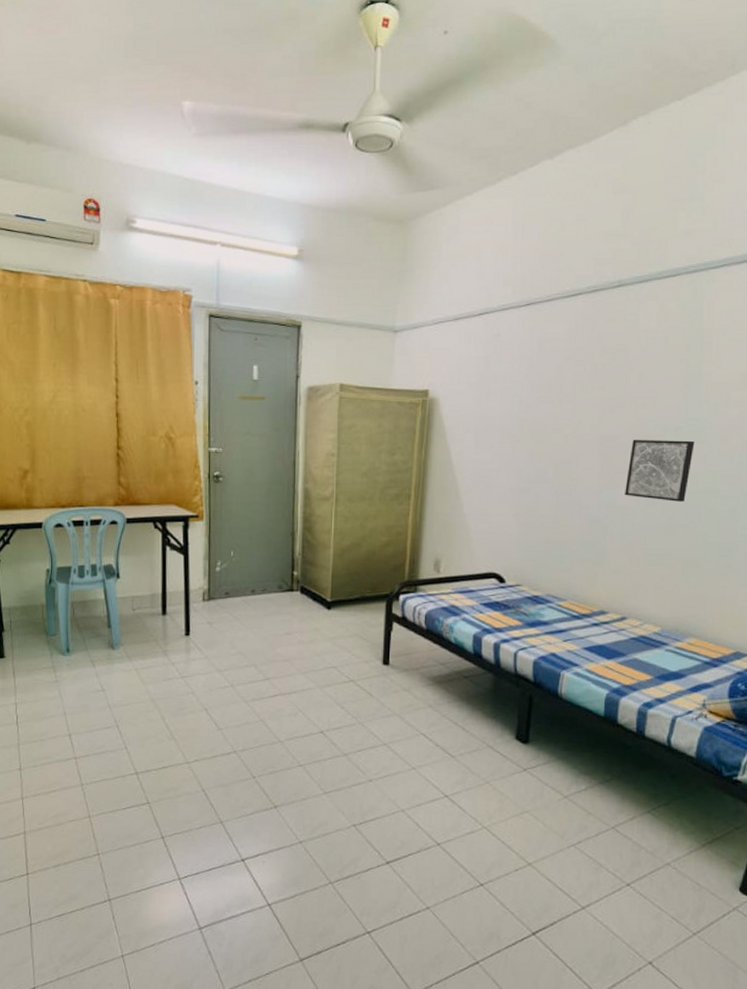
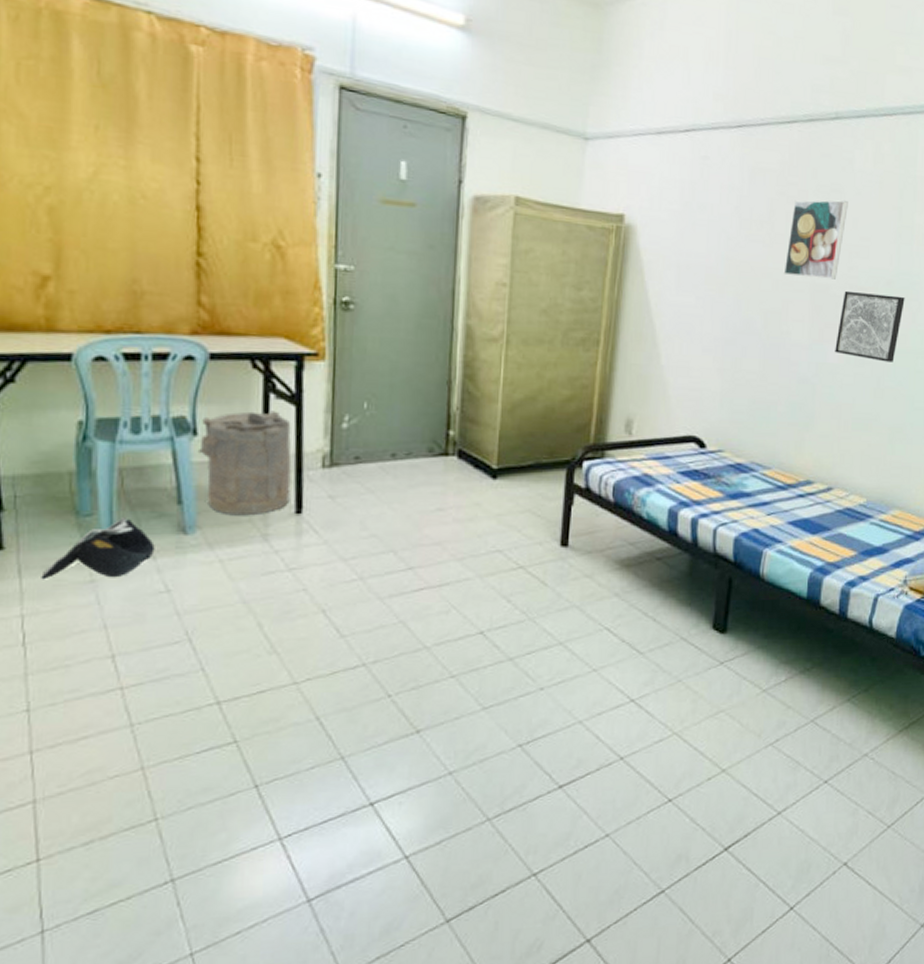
bag: none [26,637,94,680] -> present [41,518,155,580]
laundry hamper: none [120,559,182,637] -> present [197,410,292,516]
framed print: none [572,359,634,430] -> present [783,200,848,280]

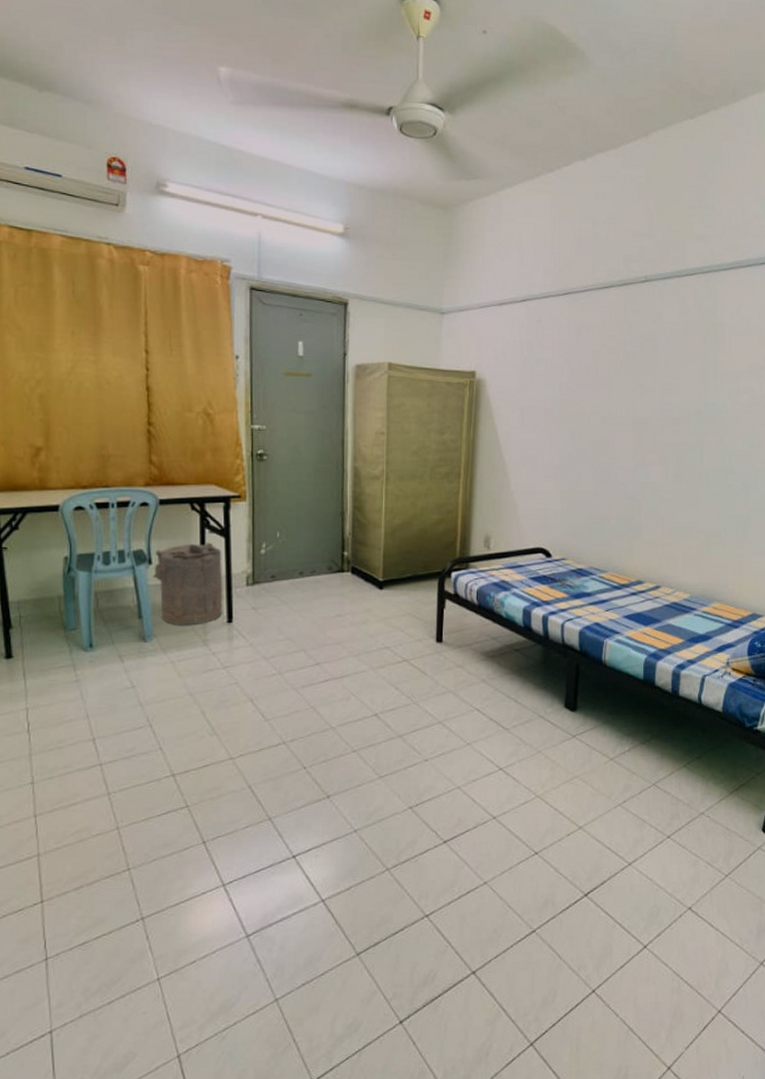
bag: present [41,518,155,580] -> none [40,630,123,681]
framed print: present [783,200,848,280] -> none [608,347,660,413]
wall art: present [835,290,905,362] -> none [656,421,713,479]

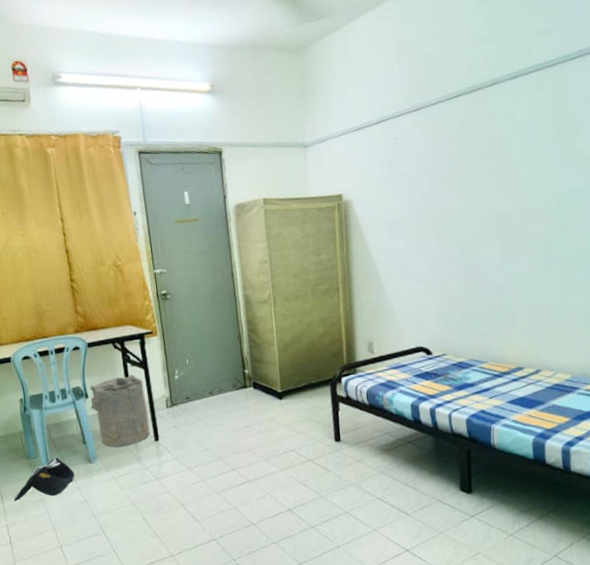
bag: none [40,630,123,681] -> present [14,457,75,502]

